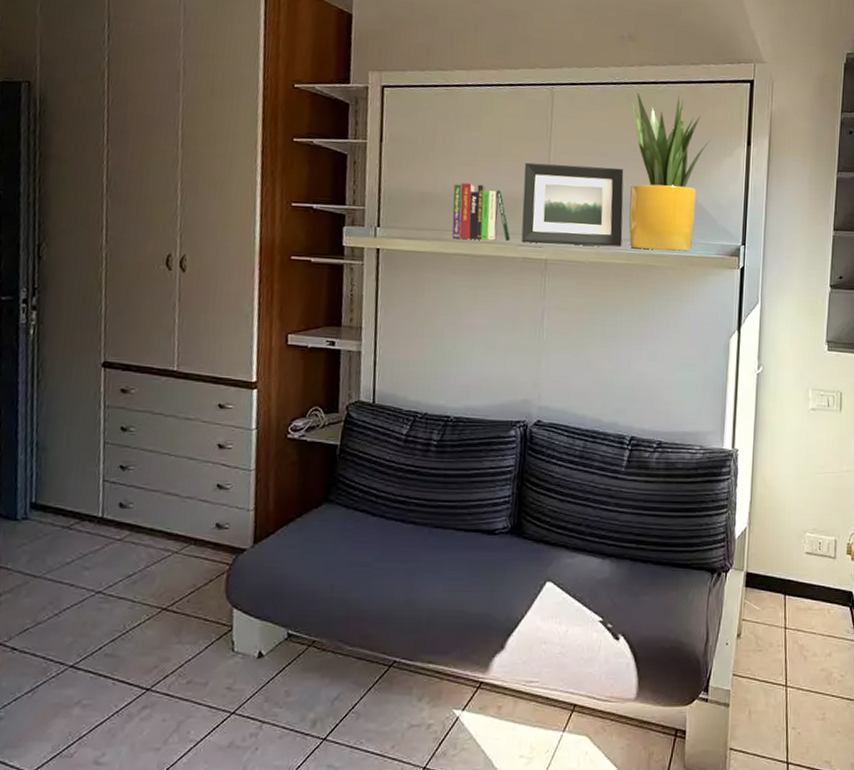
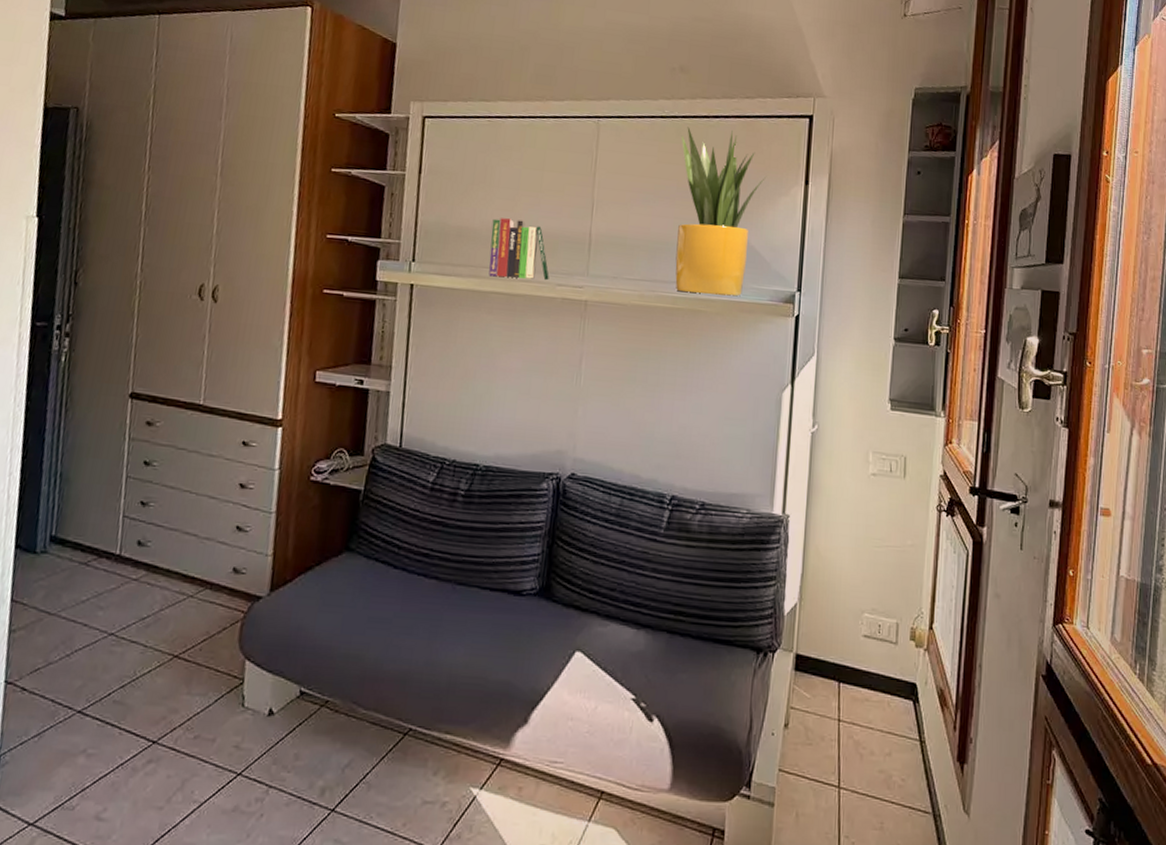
picture frame: present [521,162,624,248] -> none [560,198,672,290]

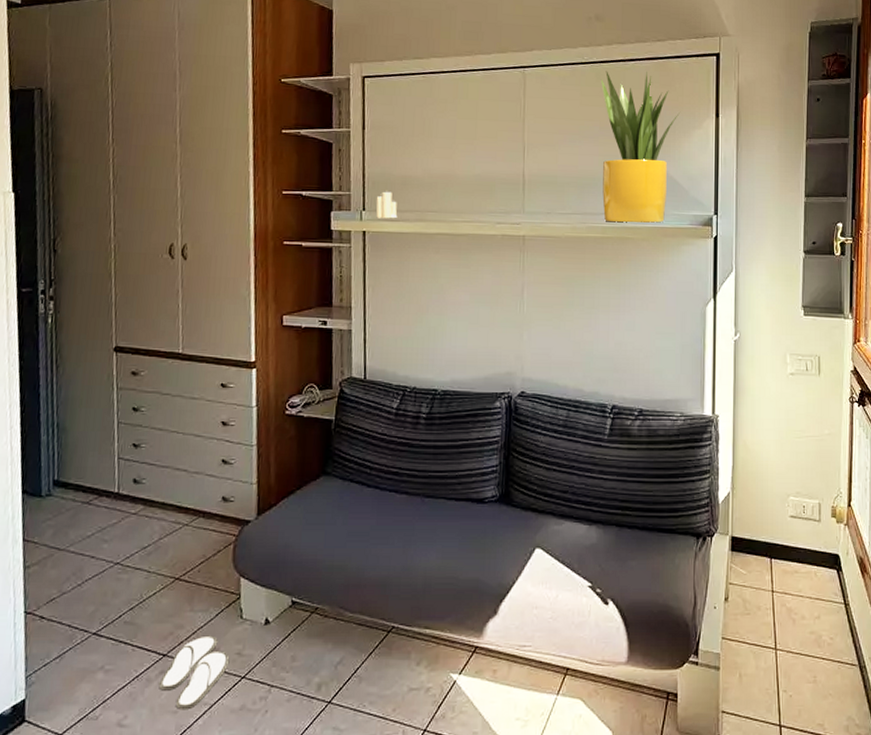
slippers: none [144,723,225,806] -> present [159,635,229,709]
candle: none [426,241,450,273] -> present [376,190,398,219]
books: present [489,218,550,281] -> none [433,165,489,220]

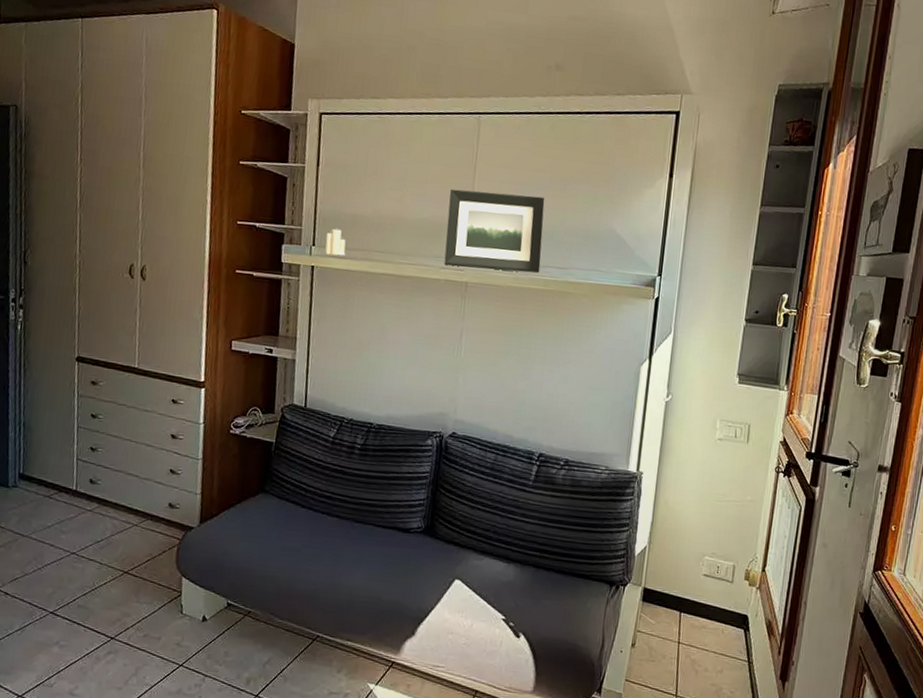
slippers: present [159,635,229,709] -> none [106,625,169,687]
picture frame: none [499,143,597,222] -> present [444,189,545,274]
planter: present [600,71,680,223] -> none [546,122,633,280]

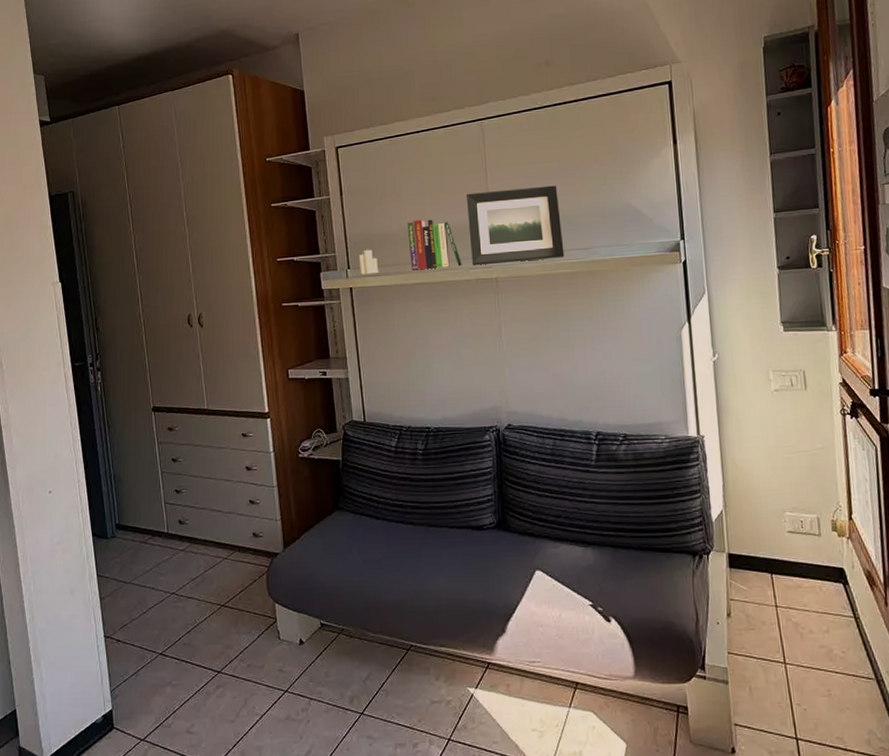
books: none [380,207,434,264] -> present [407,219,462,271]

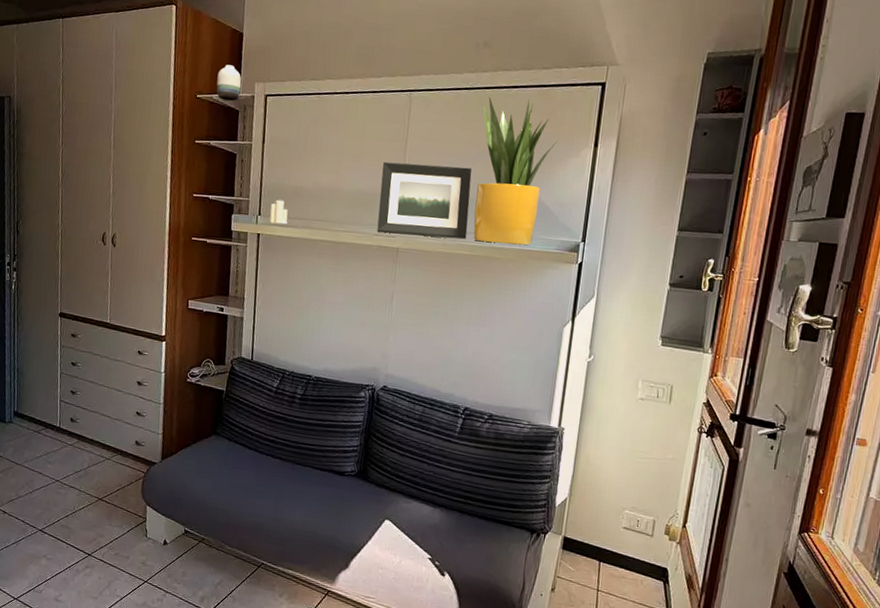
vase: none [284,123,310,159] -> present [216,64,242,101]
books: present [407,219,462,271] -> none [318,179,368,231]
planter: none [555,109,637,258] -> present [473,97,558,246]

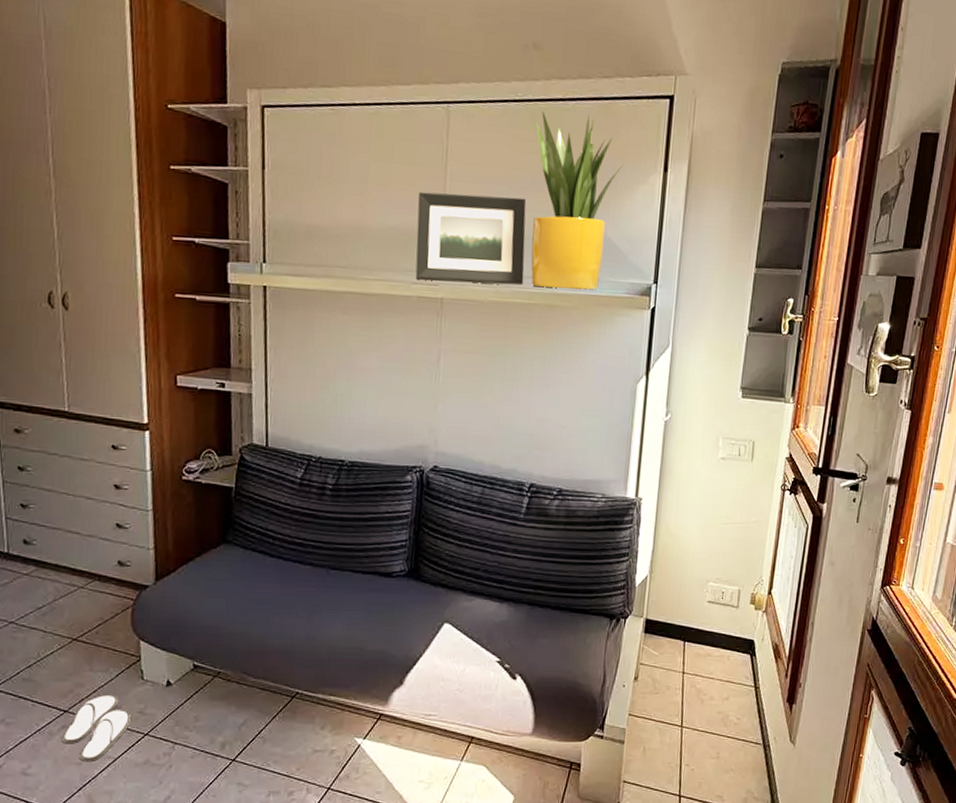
slippers: none [84,545,136,598] -> present [61,694,131,761]
vase: present [216,64,242,101] -> none [194,64,228,114]
candle: present [269,198,288,225] -> none [277,240,302,274]

